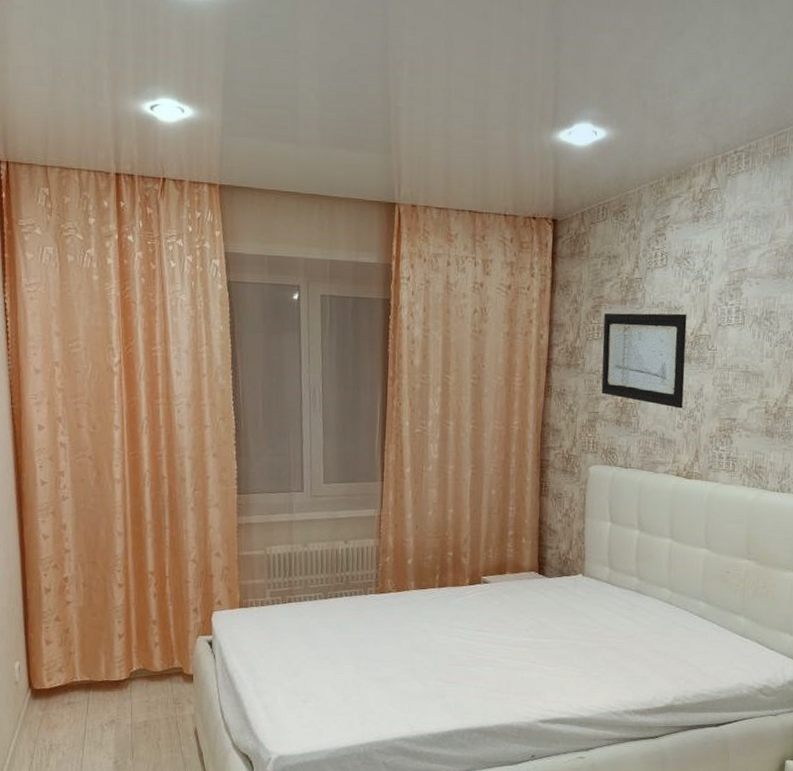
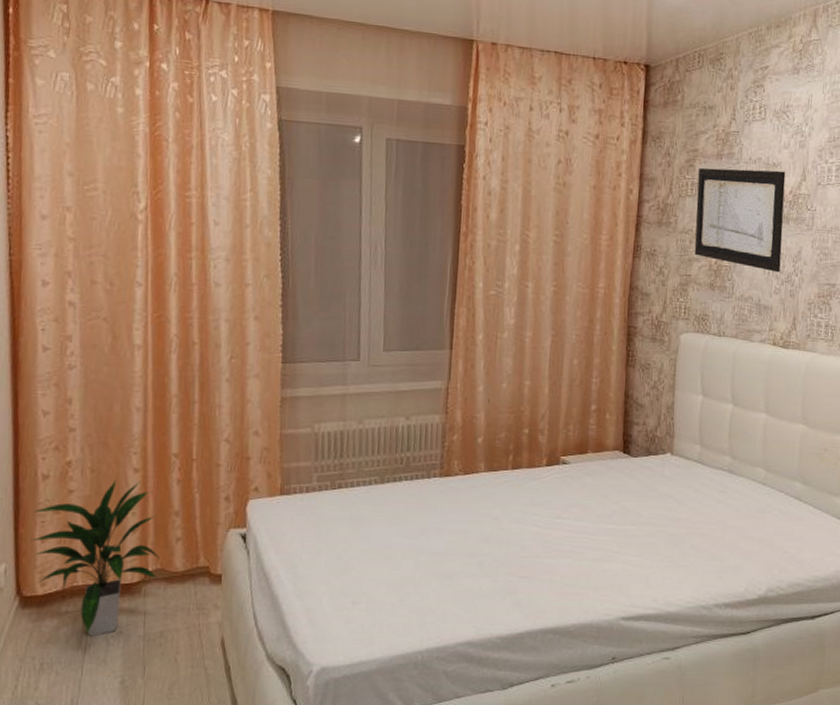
indoor plant: none [38,593,142,724] -> present [31,480,159,637]

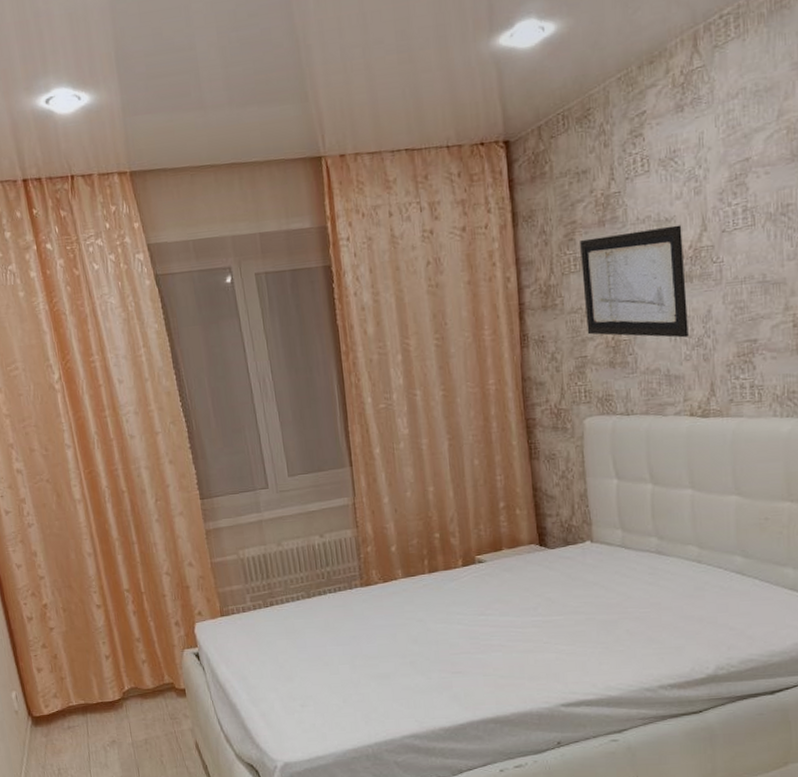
indoor plant: present [31,480,159,637] -> none [27,615,133,746]

